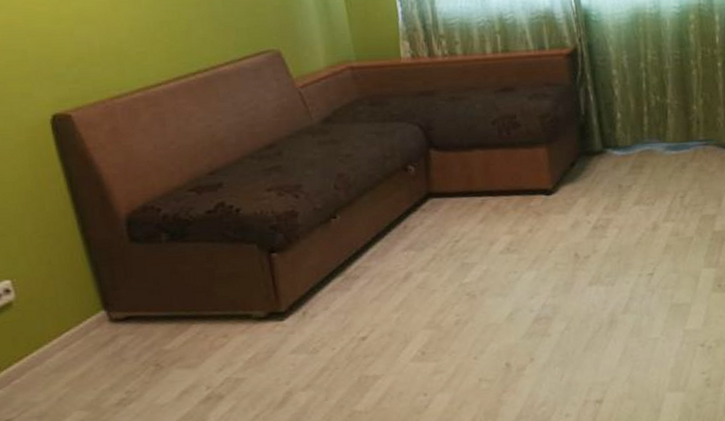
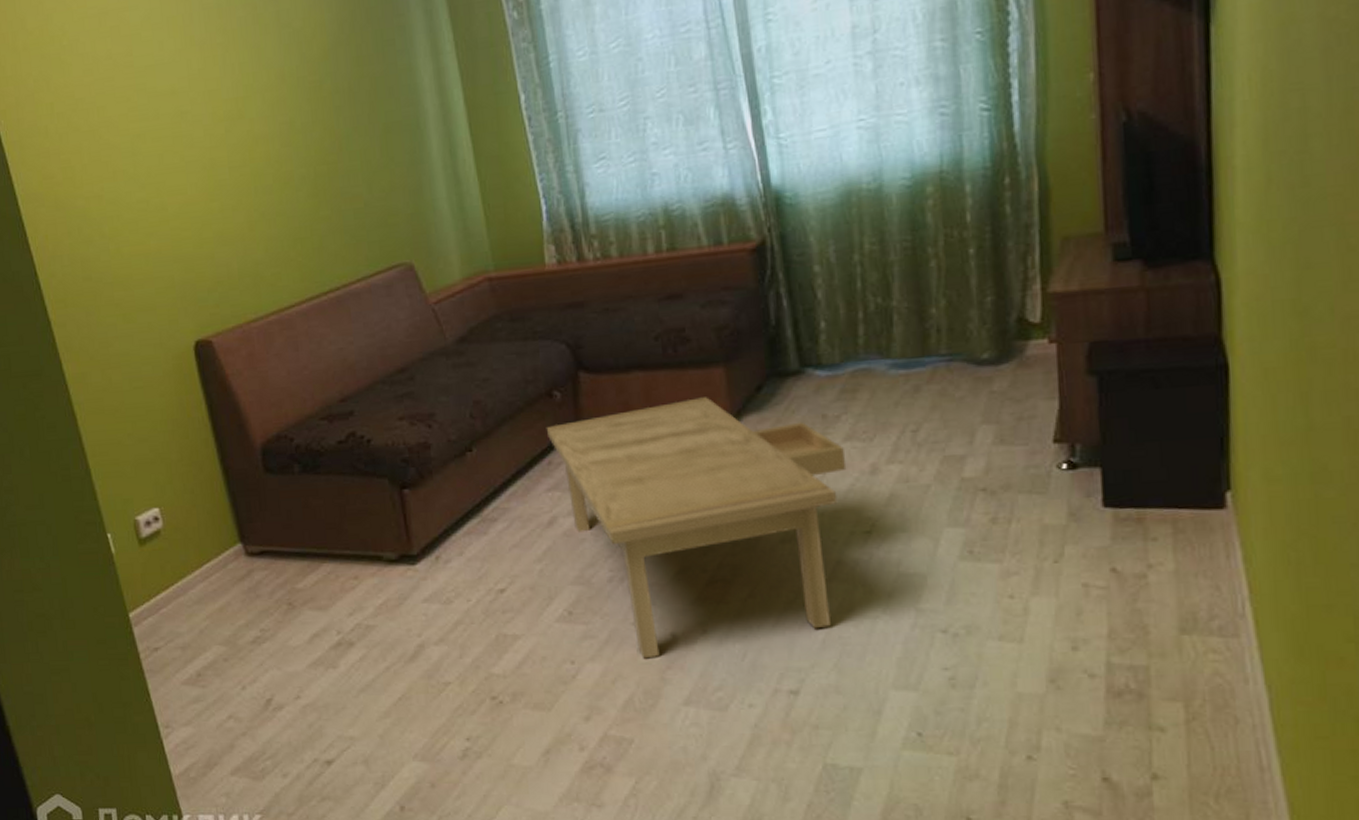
coffee table: none [402,171,636,386] -> present [546,397,847,659]

